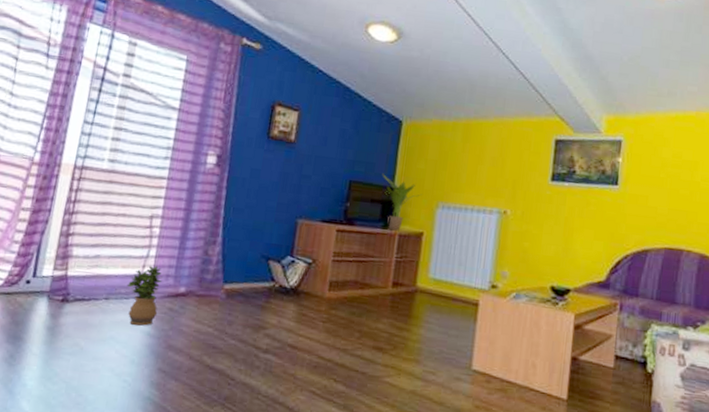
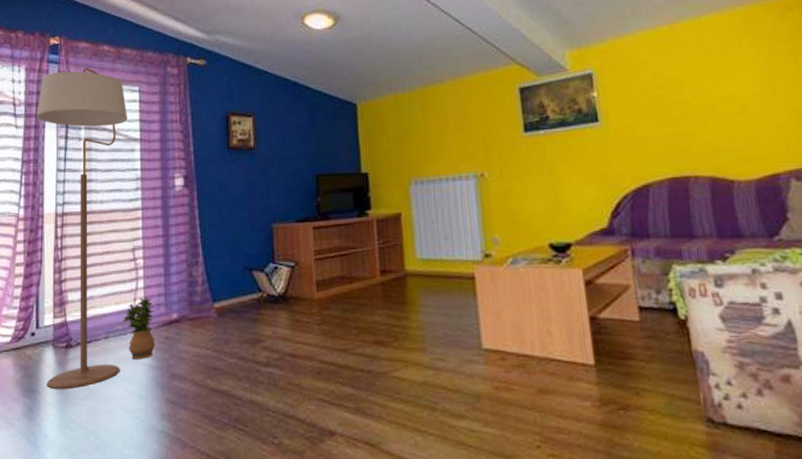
floor lamp: none [34,20,171,343] -> present [37,67,128,389]
potted plant: present [382,174,422,231] -> none [347,161,392,217]

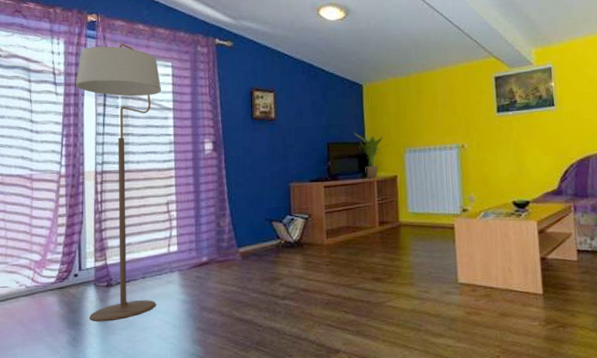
potted plant: present [123,298,156,359] -> none [159,244,188,295]
potted plant: none [347,161,392,217] -> present [353,132,390,179]

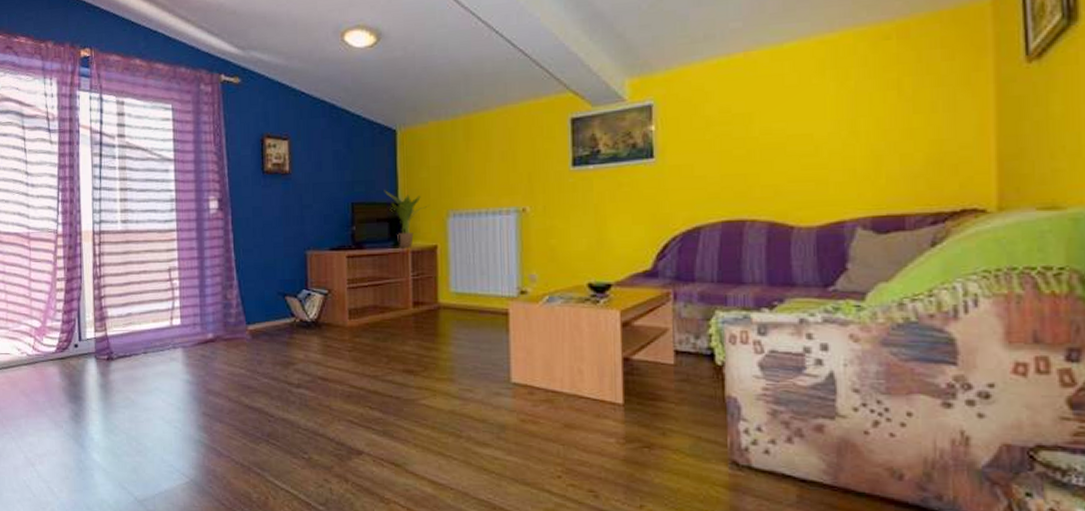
floor lamp: present [76,43,162,321] -> none [70,82,162,397]

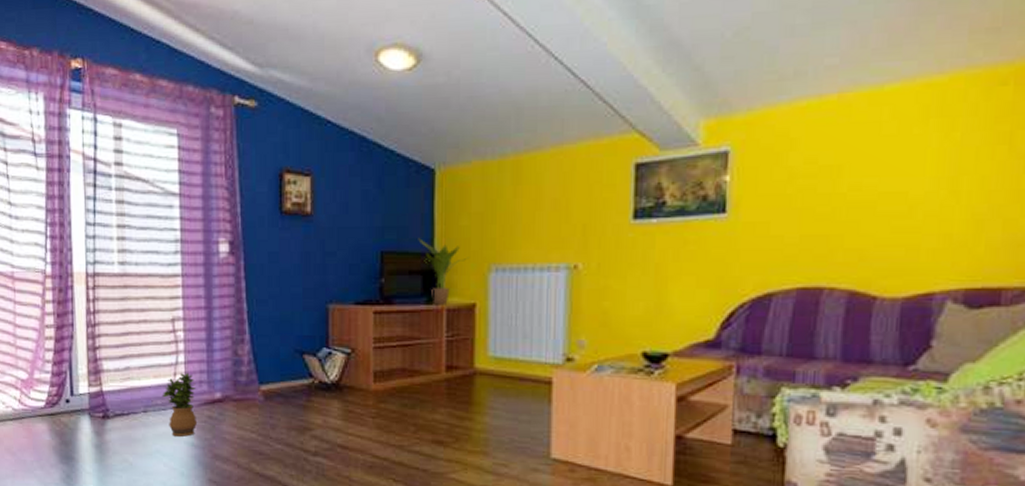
potted plant: none [161,317,192,374] -> present [163,373,198,437]

